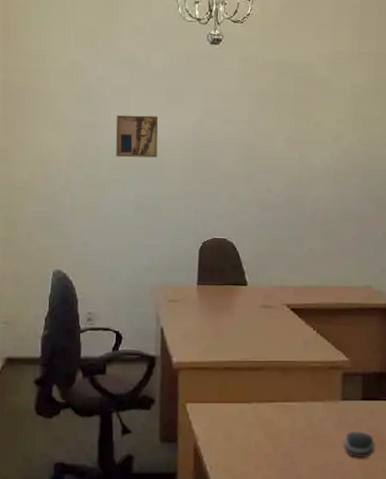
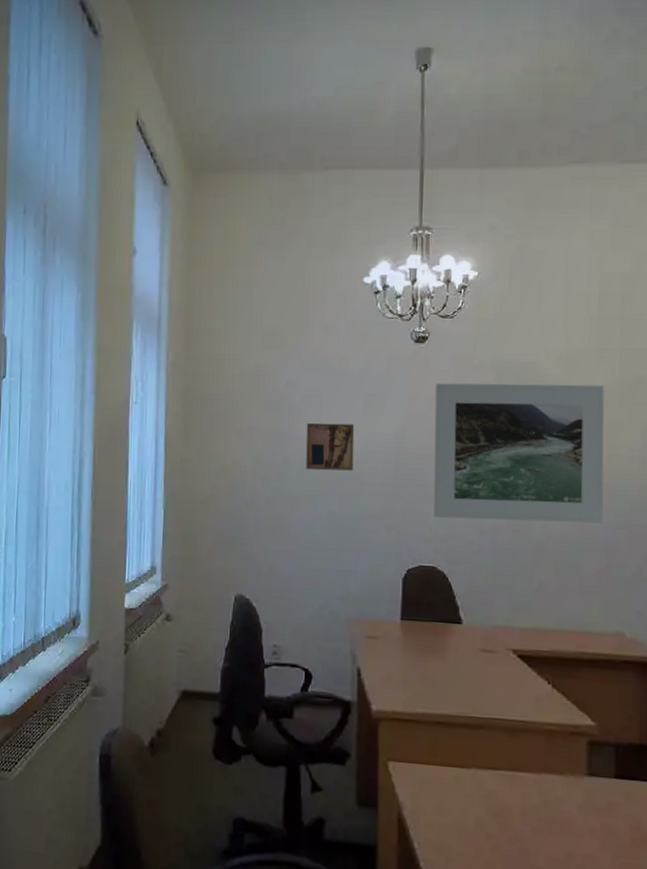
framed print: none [225,80,363,199] -> present [433,383,605,524]
computer mouse: present [344,431,375,458] -> none [592,817,635,854]

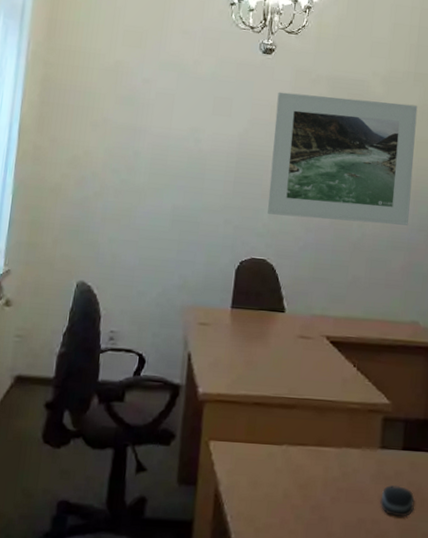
wall art: present [306,422,355,471] -> none [155,119,203,168]
computer mouse: none [592,817,635,854] -> present [380,485,415,517]

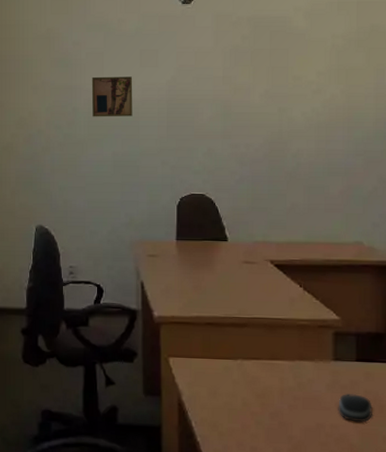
wall art: none [155,119,203,168] -> present [91,76,133,117]
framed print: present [268,92,418,225] -> none [200,34,345,153]

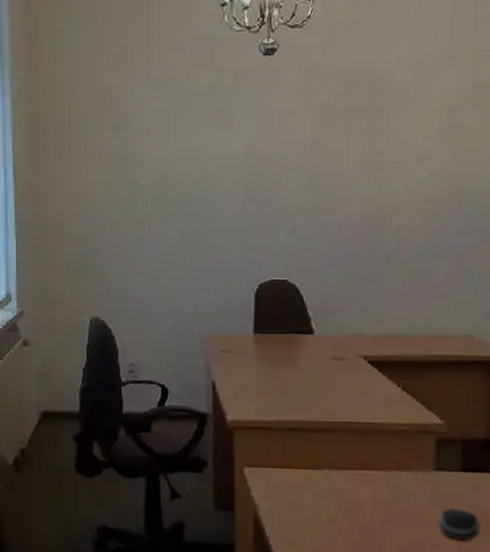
wall art: present [91,76,133,117] -> none [155,142,204,191]

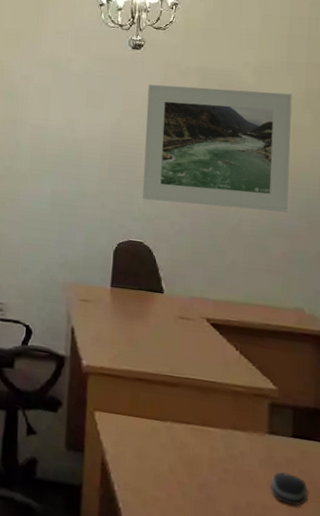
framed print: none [284,89,457,231] -> present [143,84,292,212]

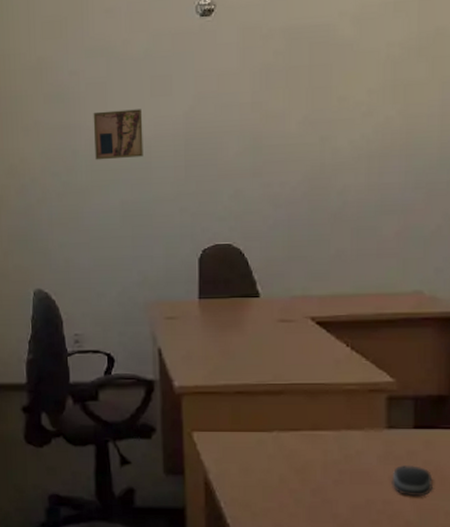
wall art: none [35,112,78,155] -> present [93,109,143,160]
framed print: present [143,84,292,212] -> none [224,41,402,195]

